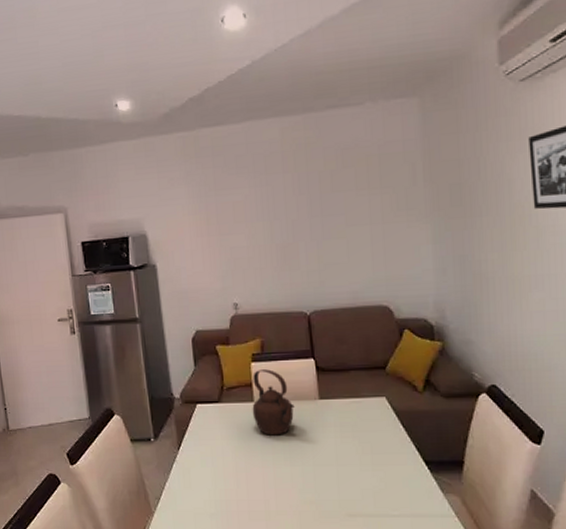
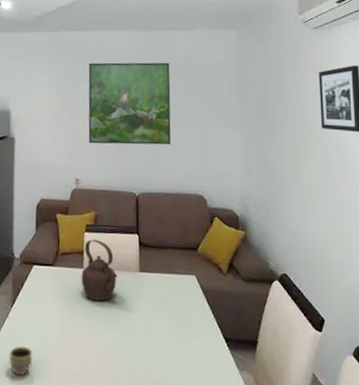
cup: none [182,489,209,519] -> present [8,346,33,376]
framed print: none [234,150,344,261] -> present [88,62,171,145]

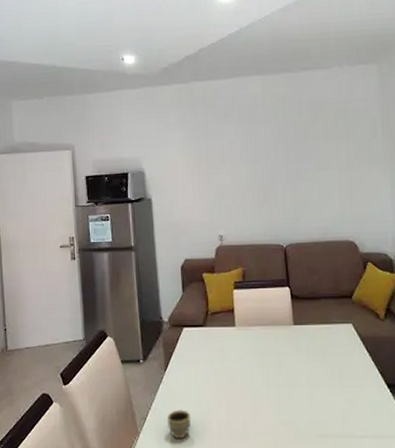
teapot: present [81,240,118,302] -> none [233,296,272,358]
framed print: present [88,62,171,145] -> none [222,105,316,198]

